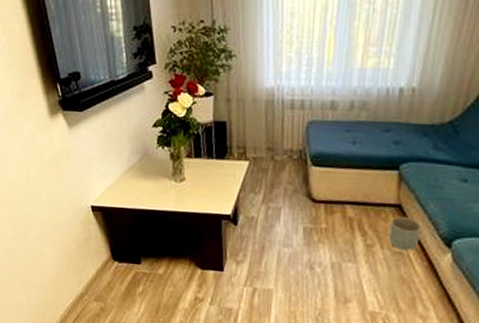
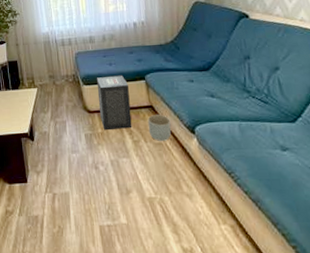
speaker: none [327,158,375,229] -> present [96,75,132,131]

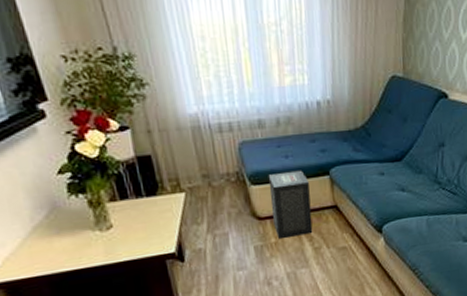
planter: present [147,115,172,141] -> none [330,215,357,245]

